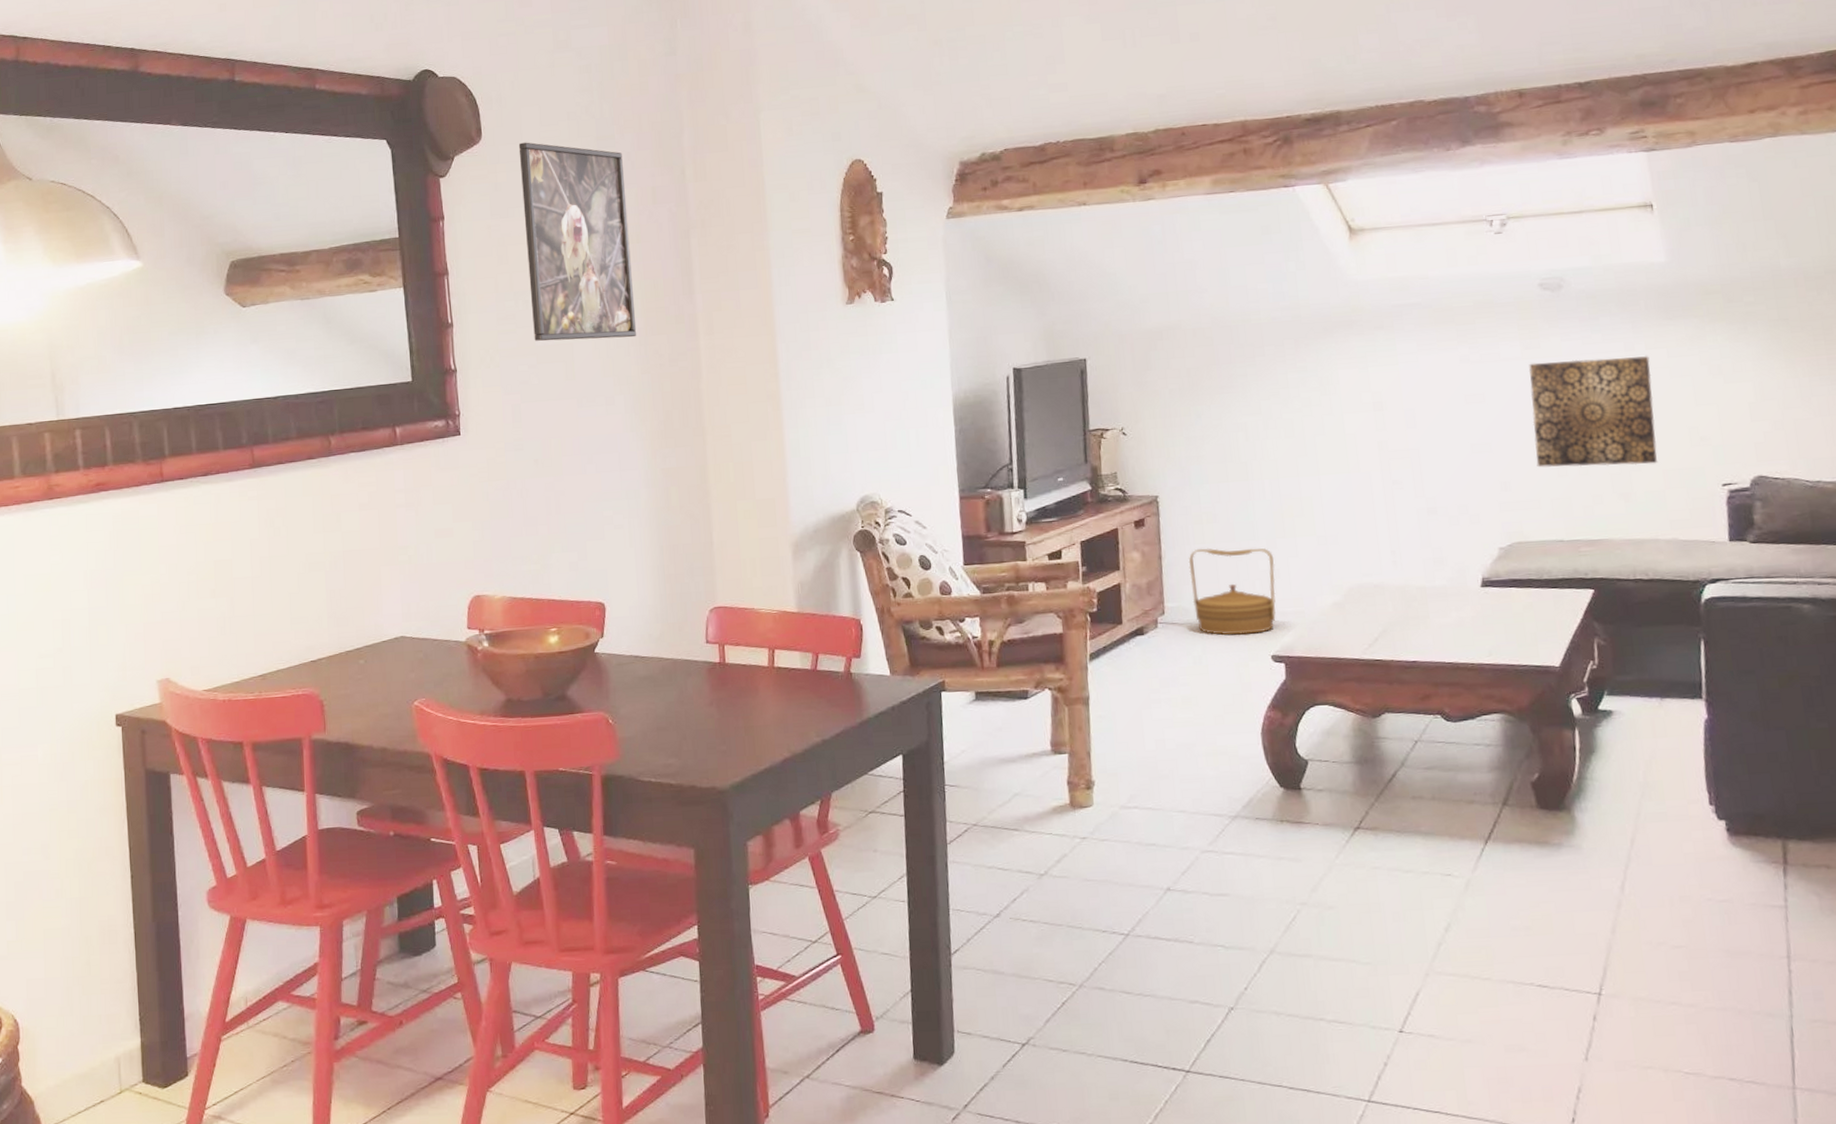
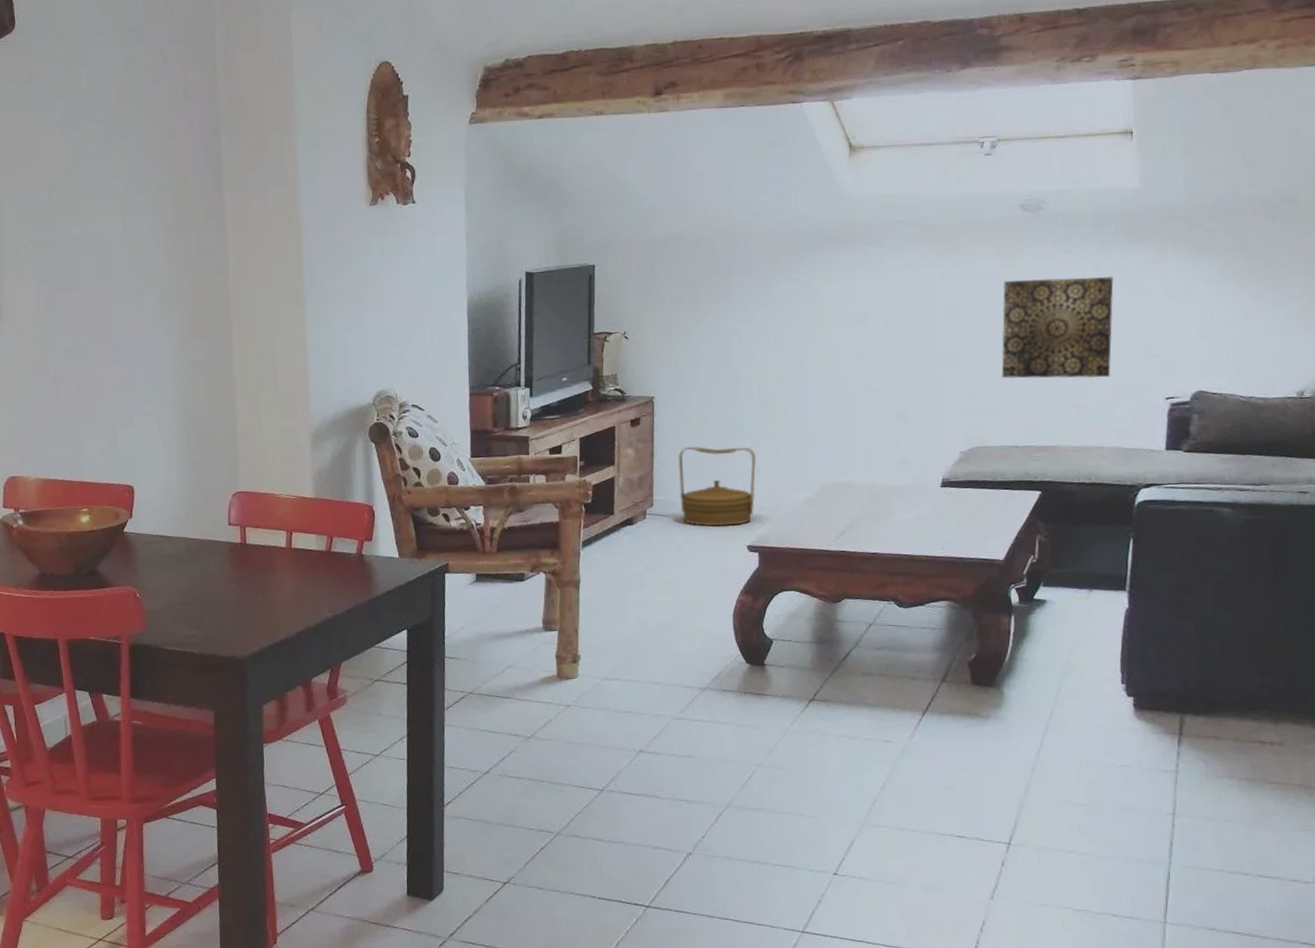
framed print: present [518,142,637,342] -> none [51,32,167,234]

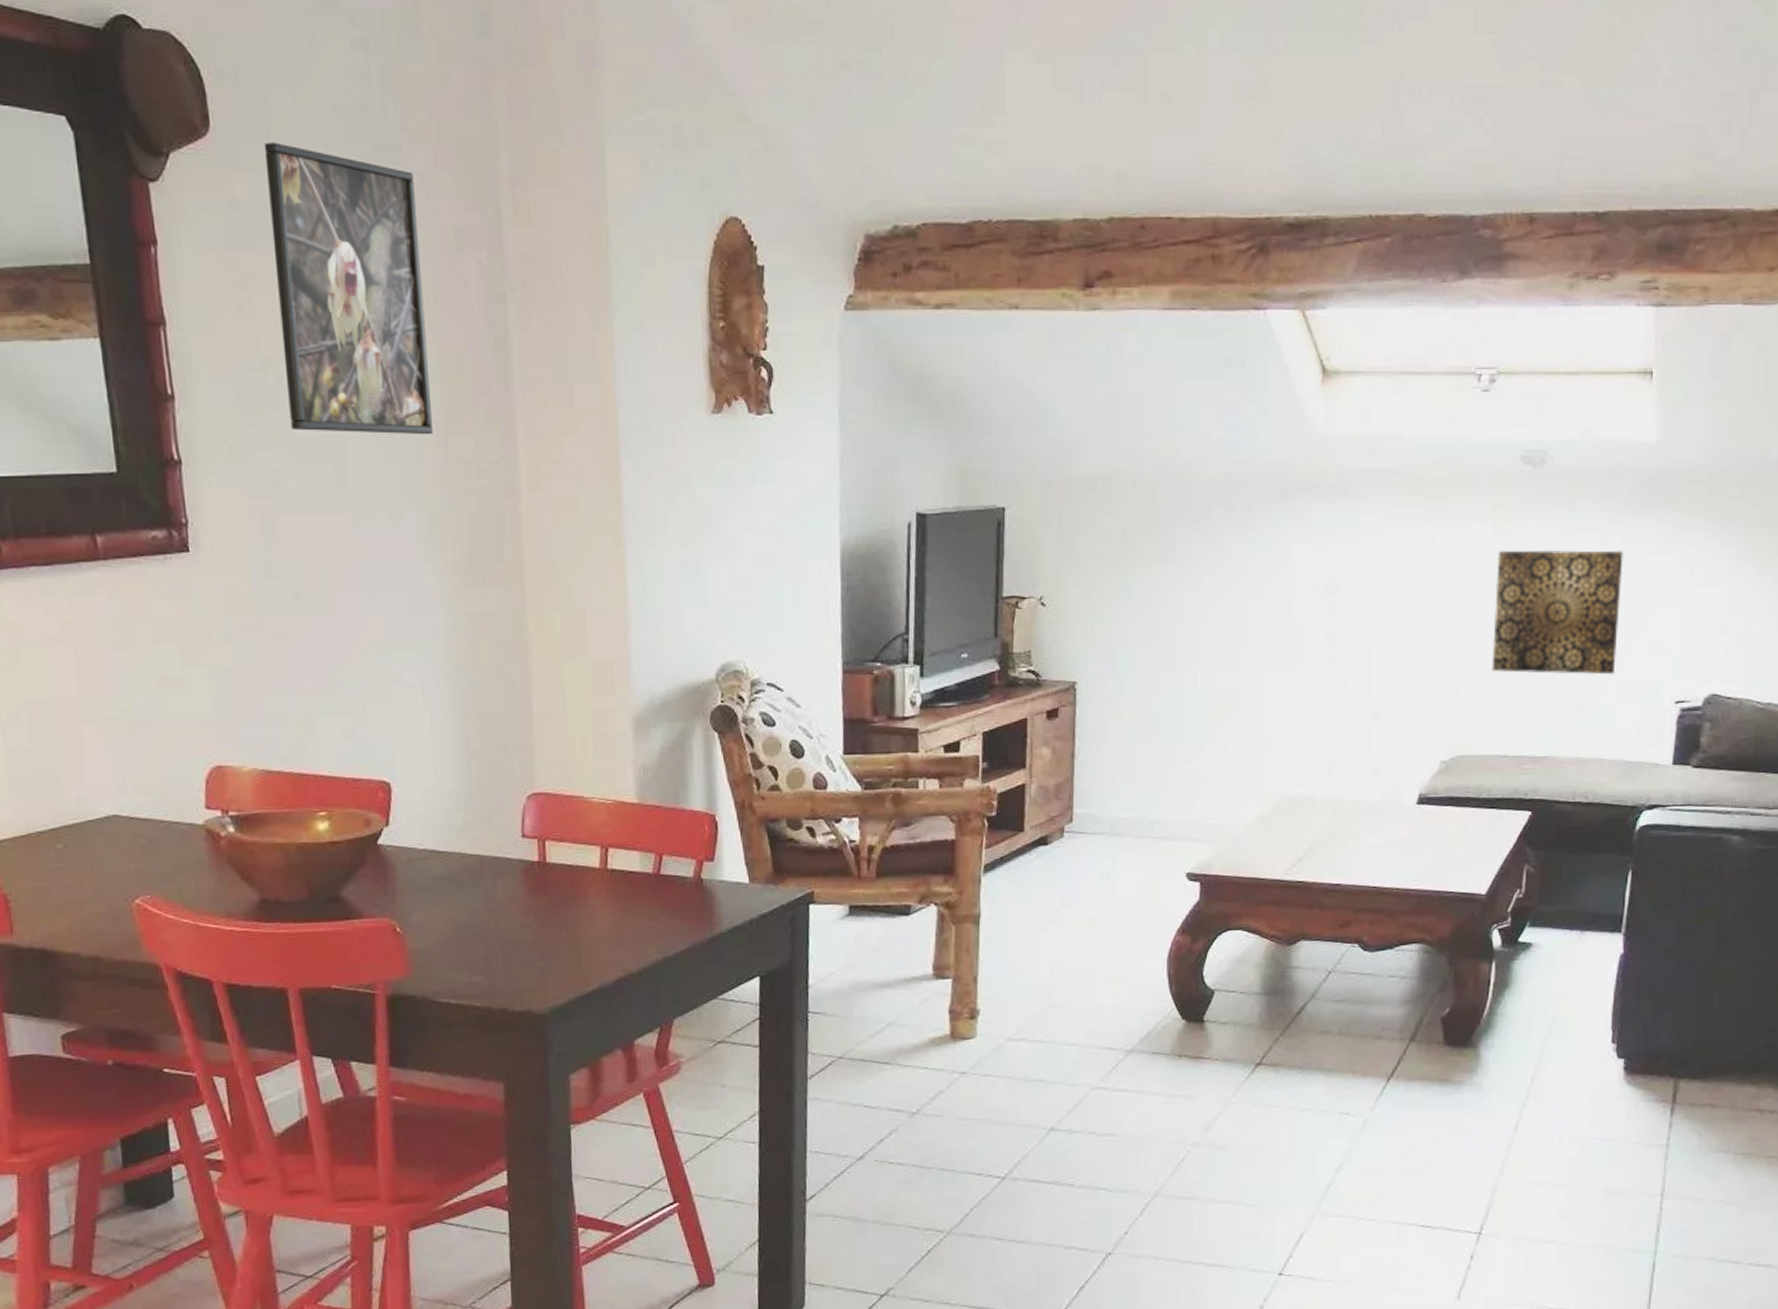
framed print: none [51,32,167,234] -> present [263,142,434,435]
basket: present [678,446,757,527] -> none [1104,746,1200,849]

